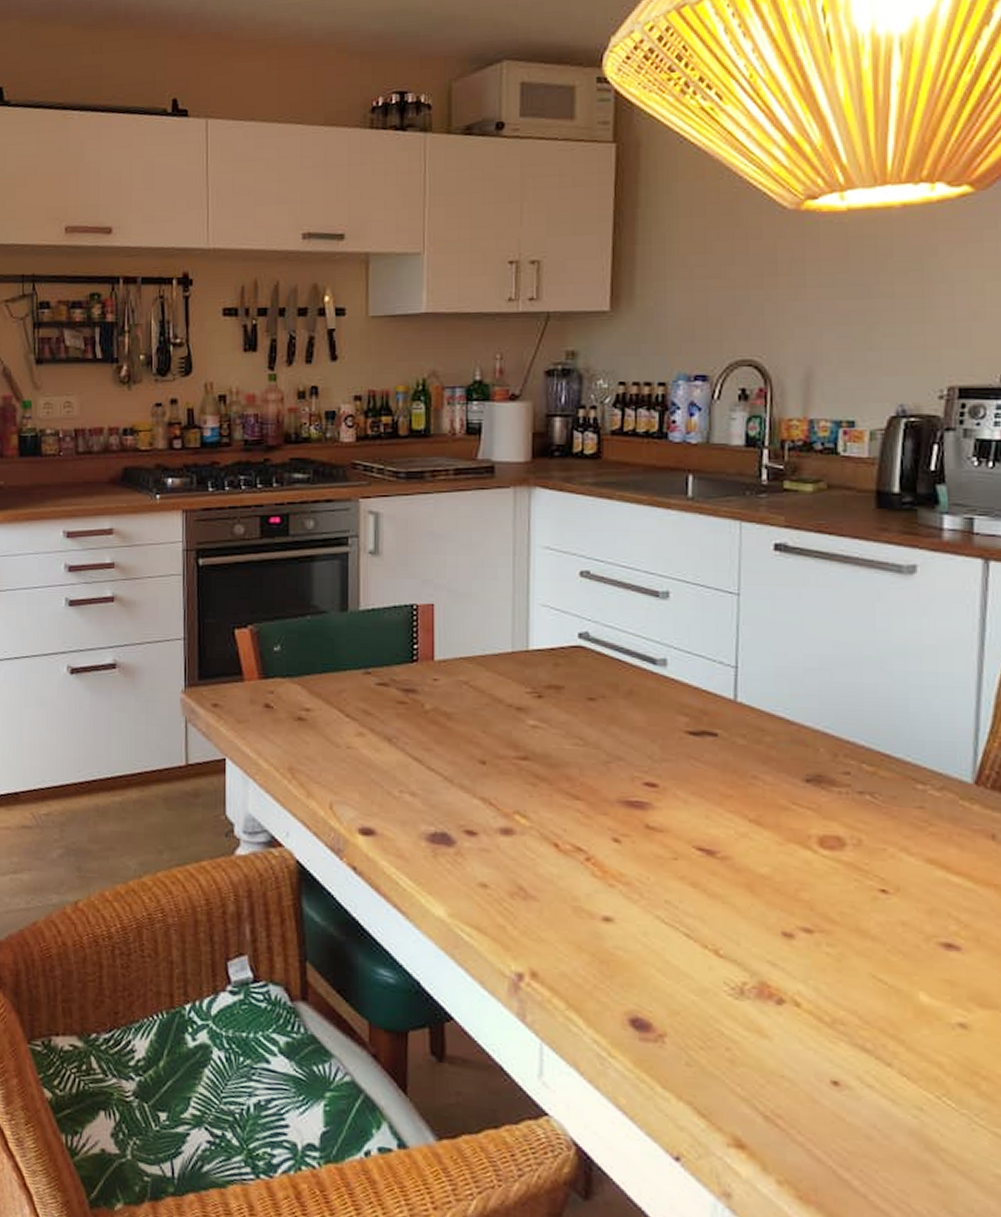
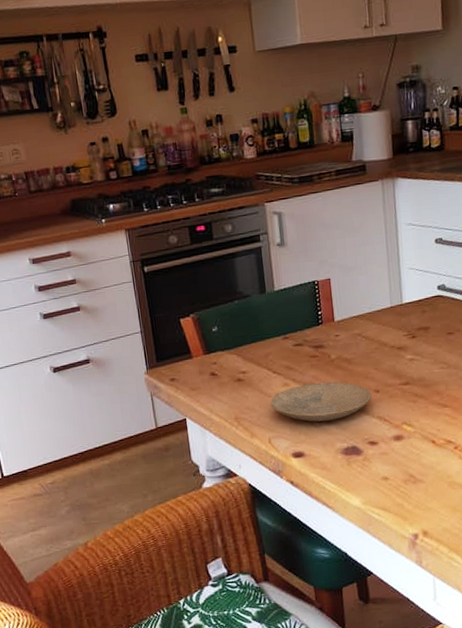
plate: none [337,738,475,793] -> present [270,382,372,422]

